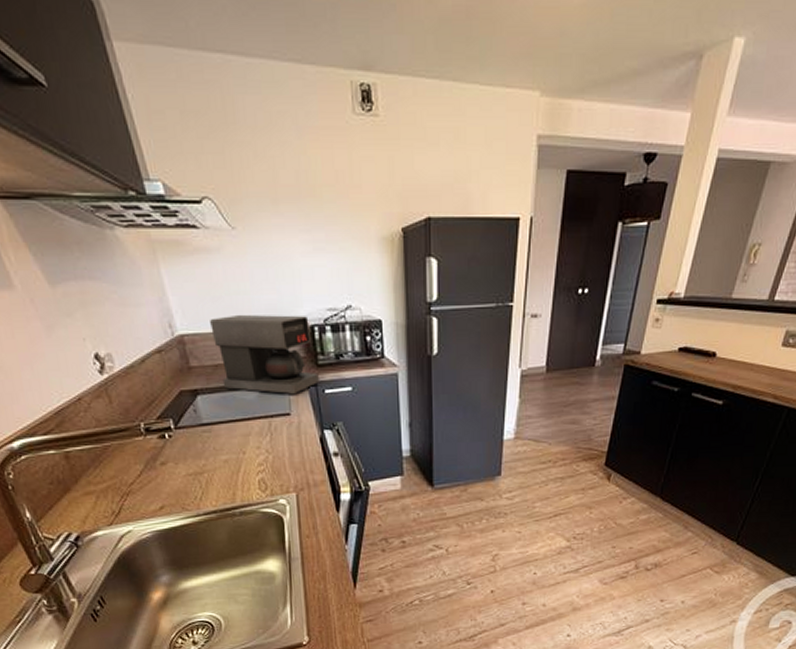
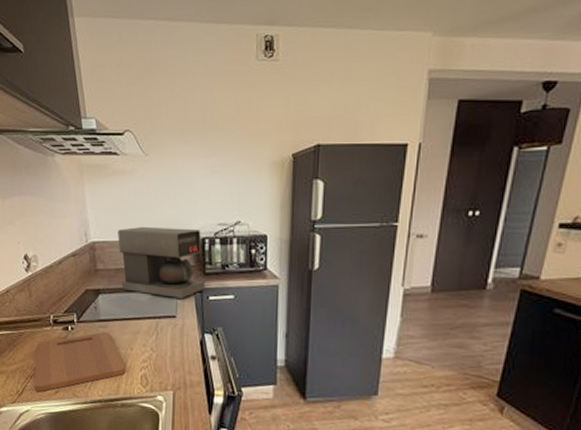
cutting board: none [128,436,241,510] -> present [34,331,126,392]

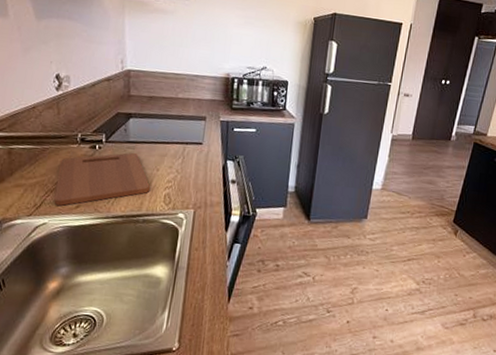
coffee maker: present [118,226,205,299] -> none [153,61,232,129]

